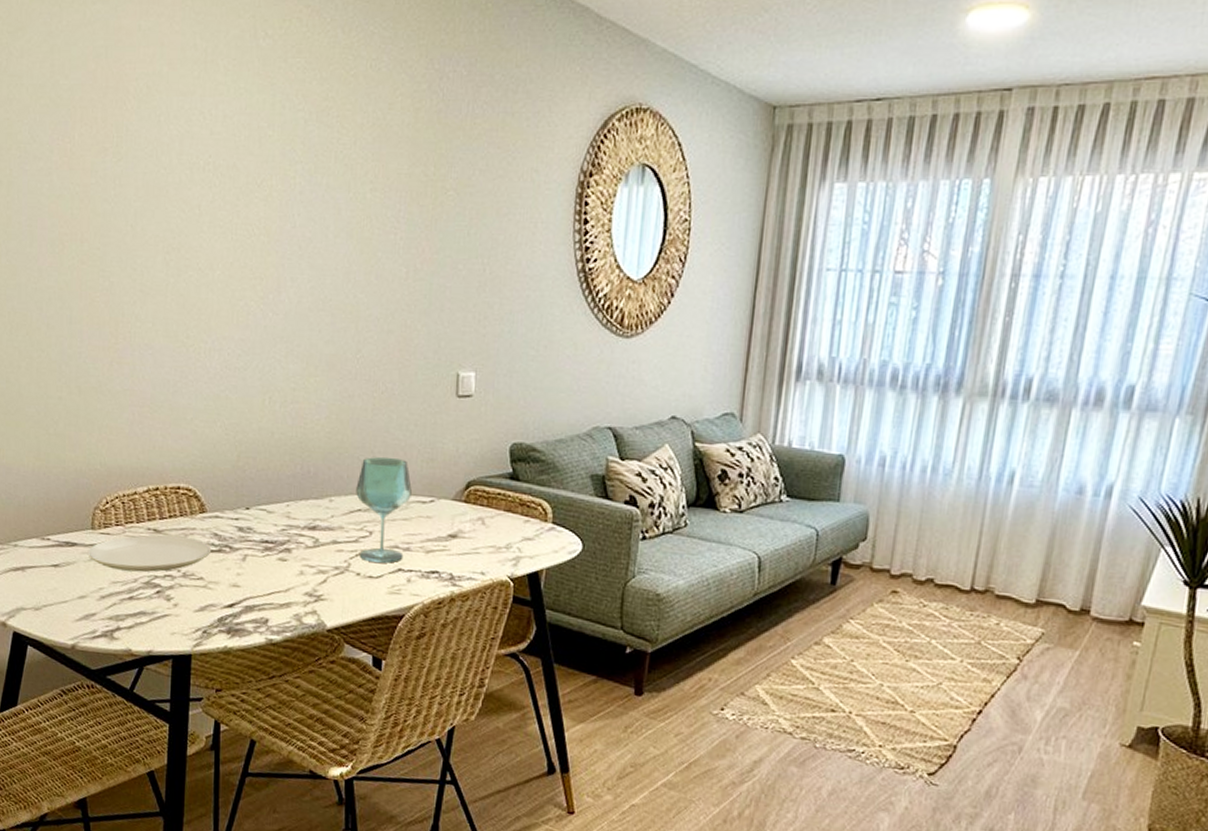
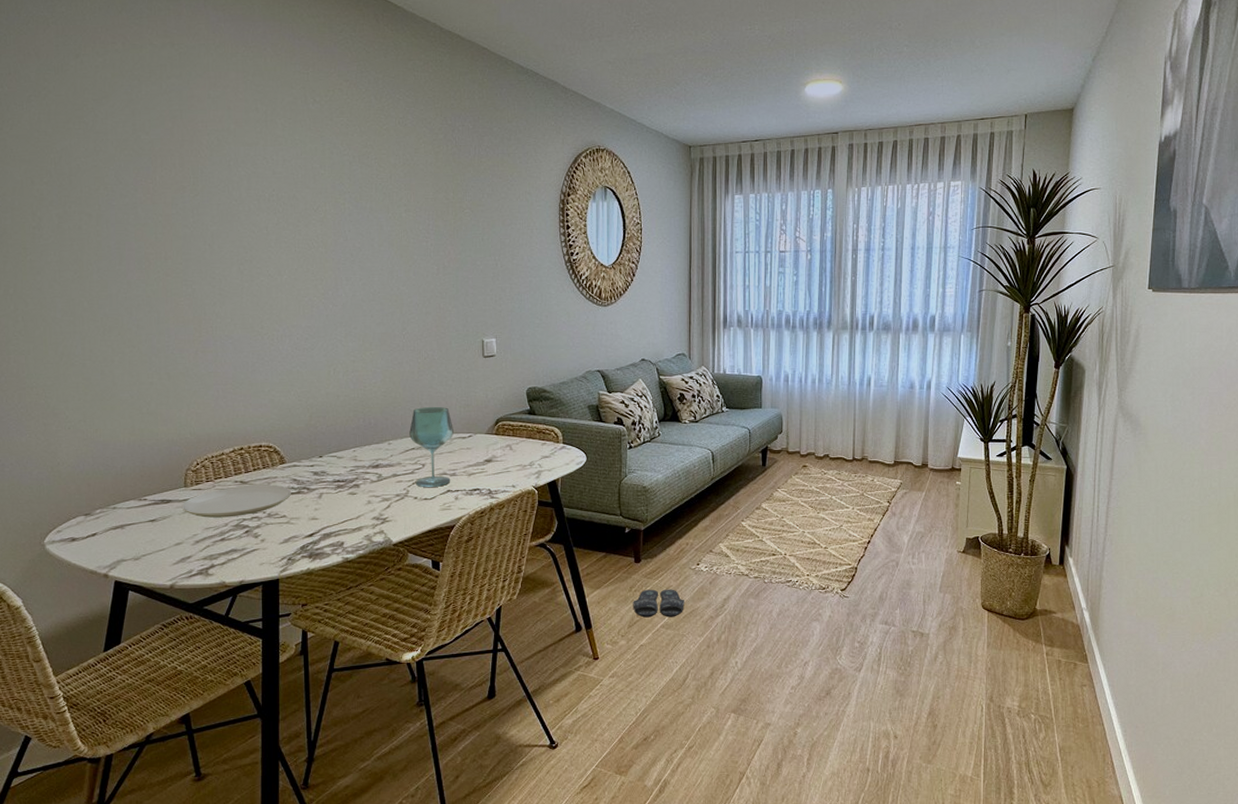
slippers: none [626,732,698,775] -> present [633,589,684,618]

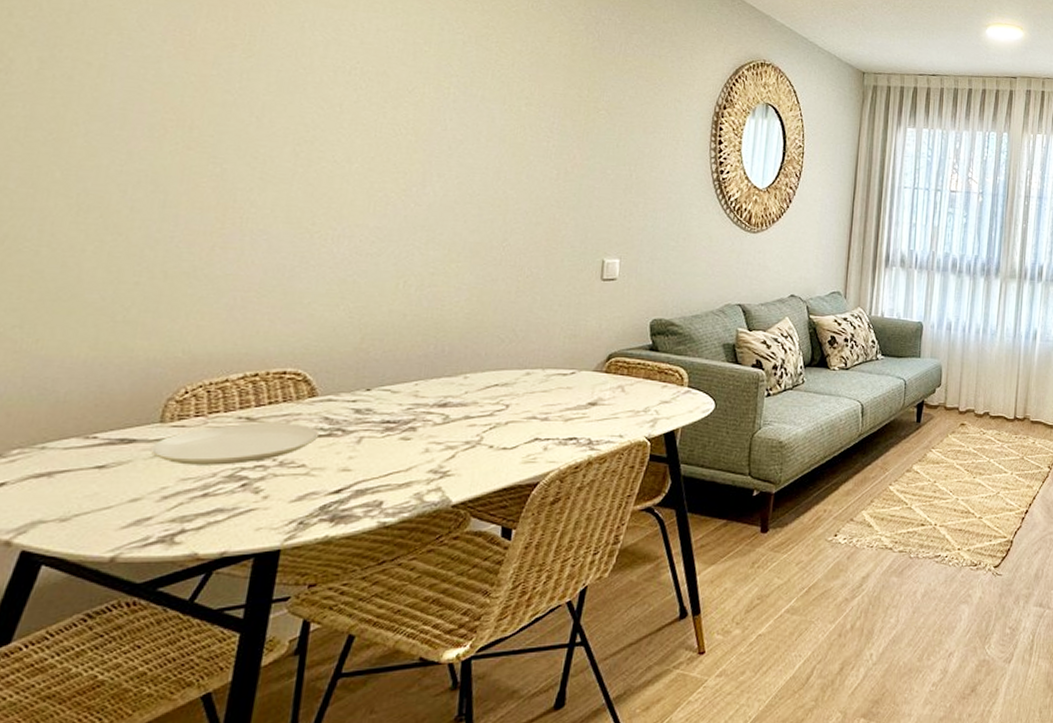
wine glass: present [409,406,454,488] -> none [493,334,553,435]
slippers: present [633,589,684,618] -> none [753,565,816,600]

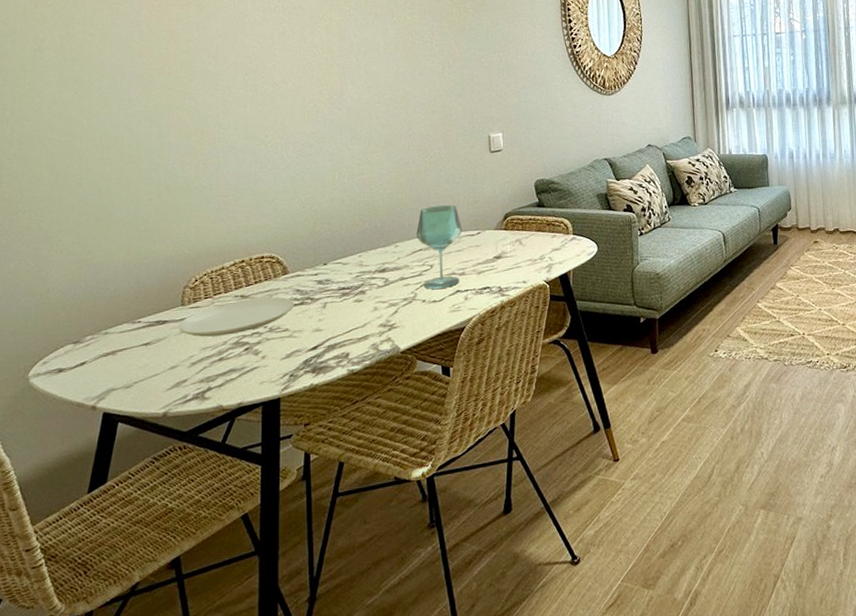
wine glass: none [493,334,553,435] -> present [416,205,462,290]

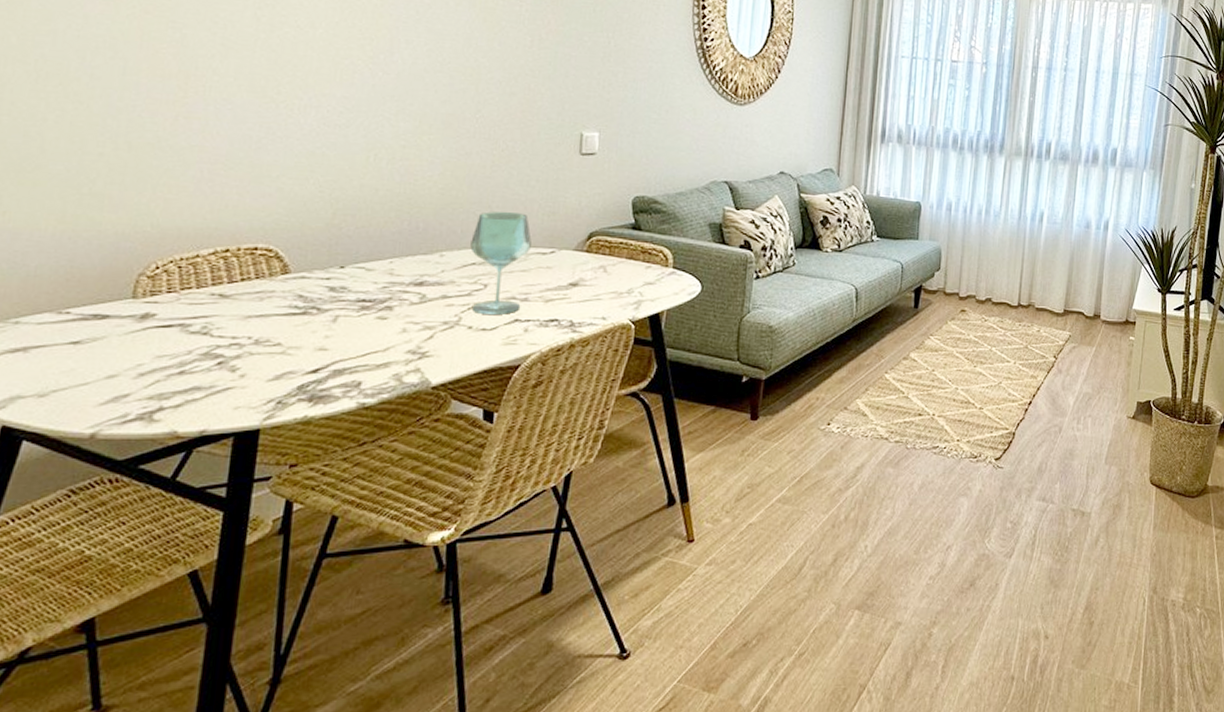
plate: present [178,297,295,337] -> none [124,300,294,343]

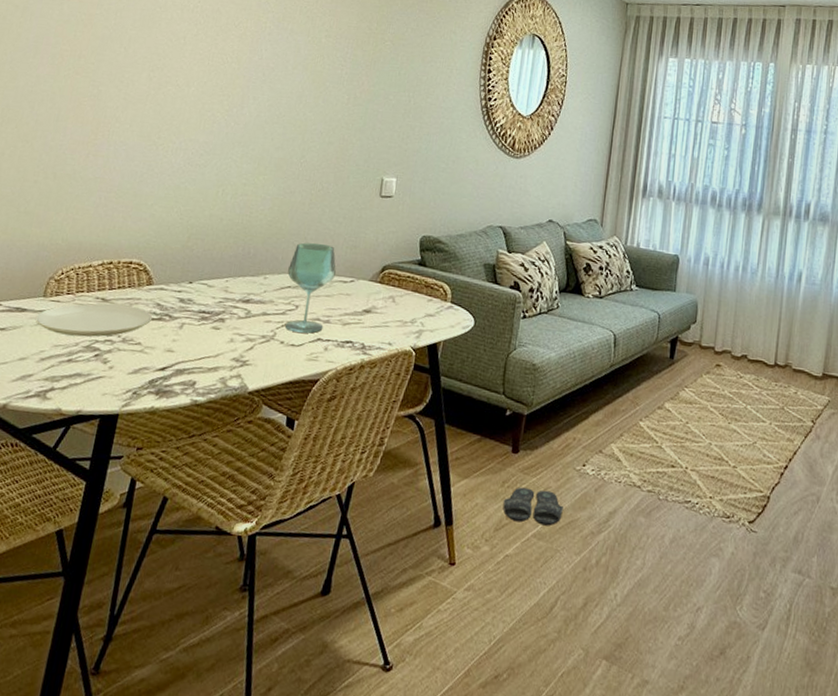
plate: none [124,300,294,343] -> present [35,303,153,337]
slippers: none [743,453,808,489] -> present [503,487,563,526]

